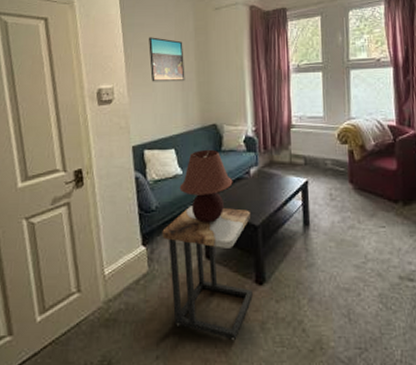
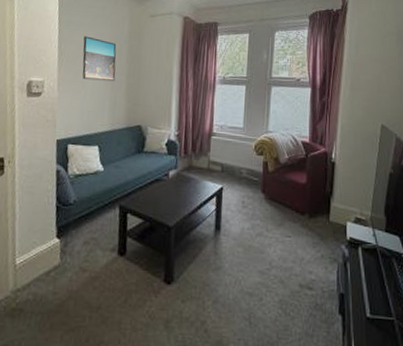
side table: present [162,206,253,339] -> none [77,202,165,336]
table lamp: present [179,149,233,223] -> none [99,149,152,221]

